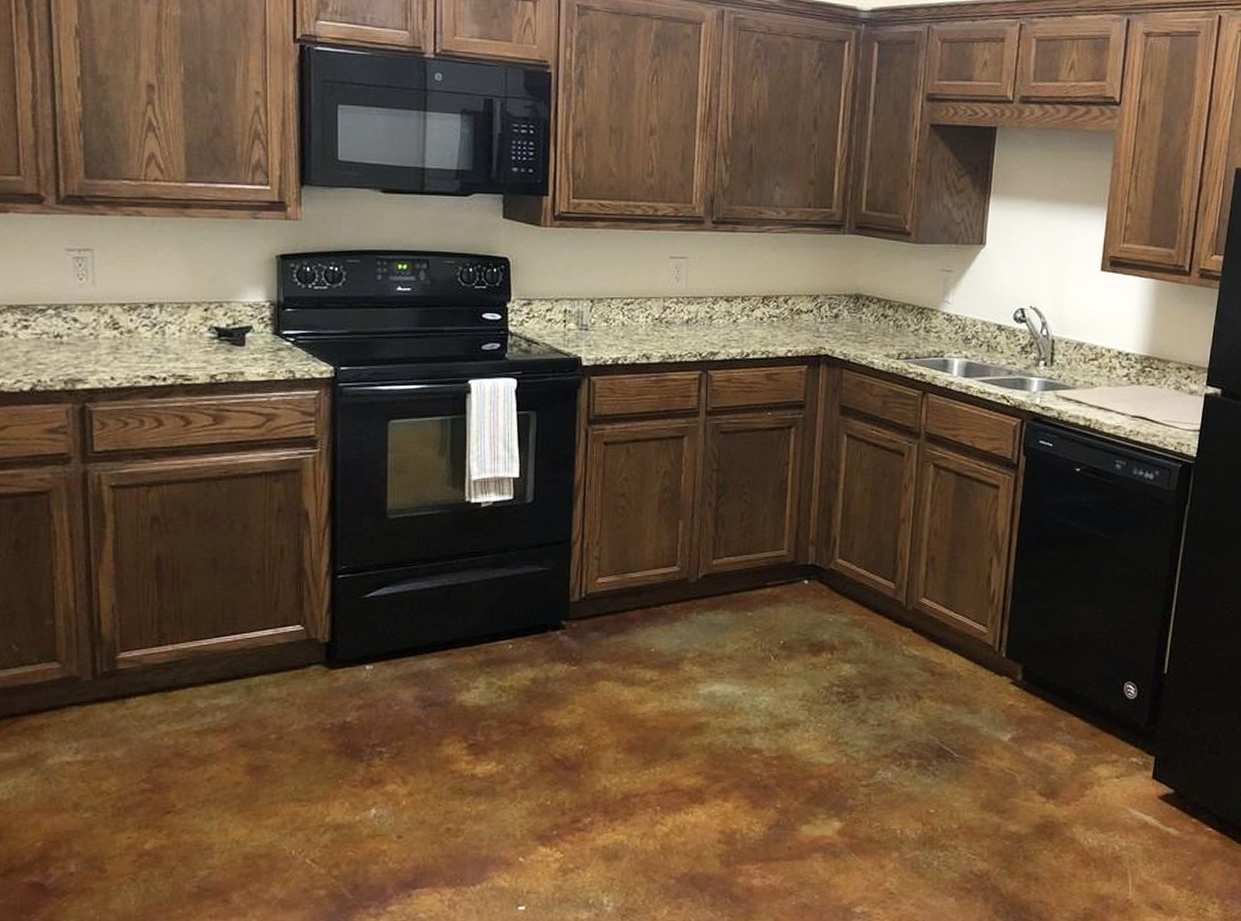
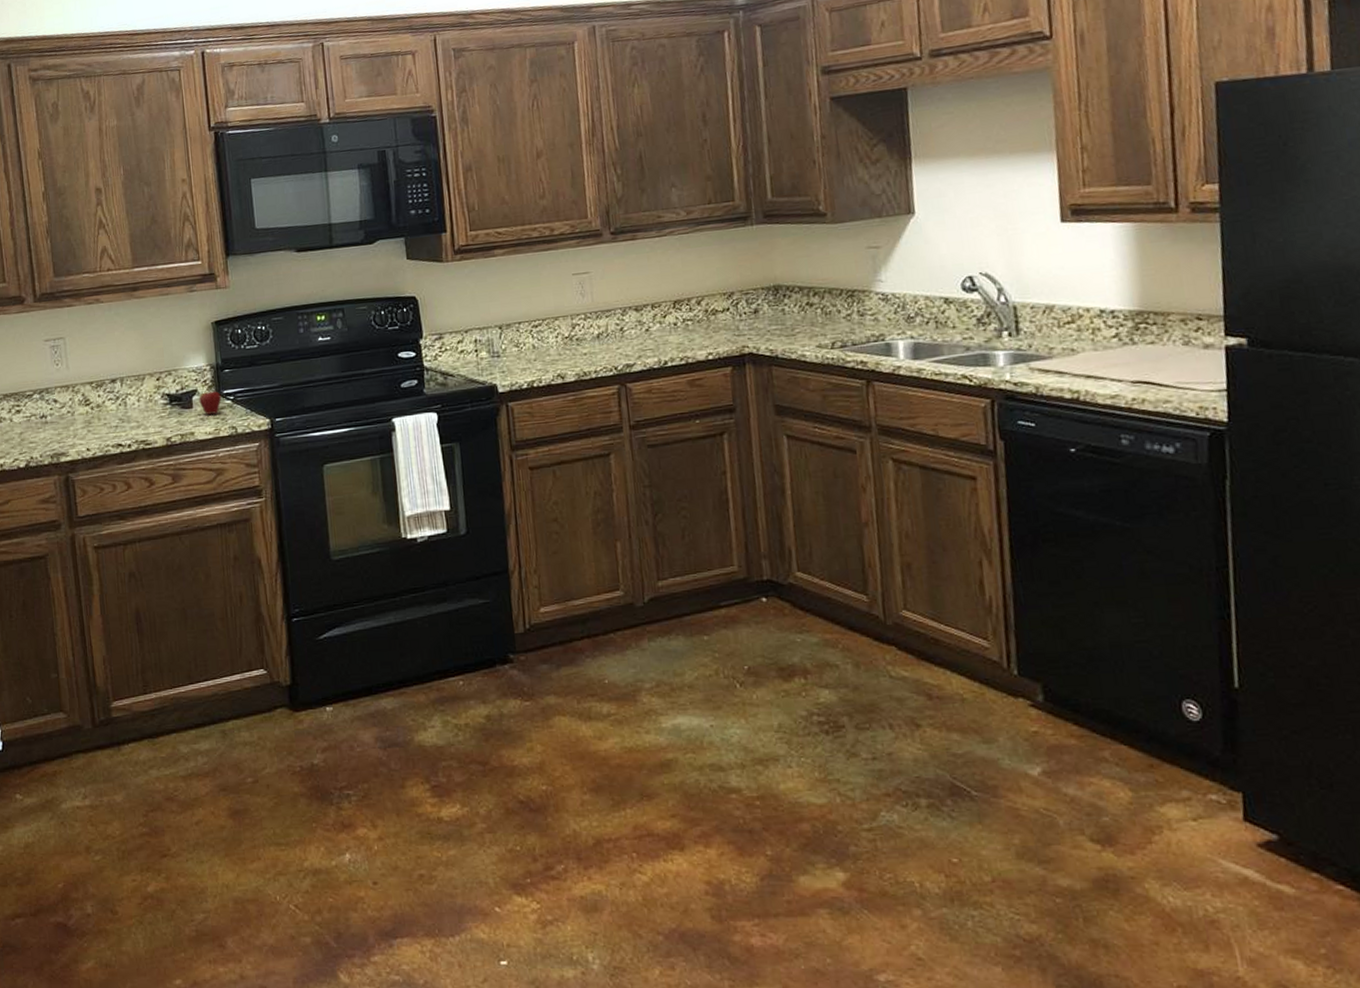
fruit: none [253,319,280,355] -> present [198,381,222,415]

